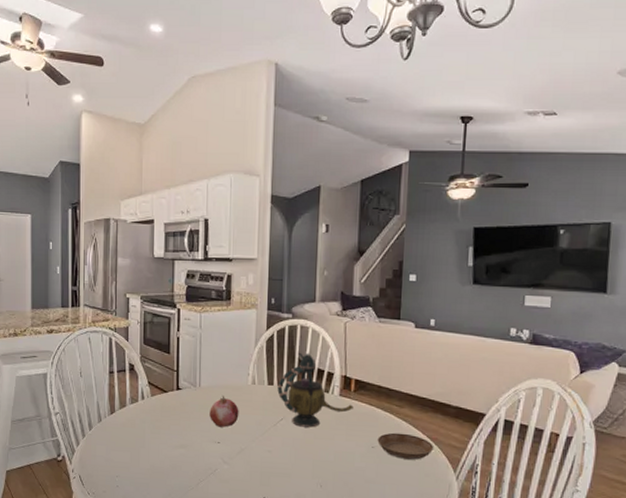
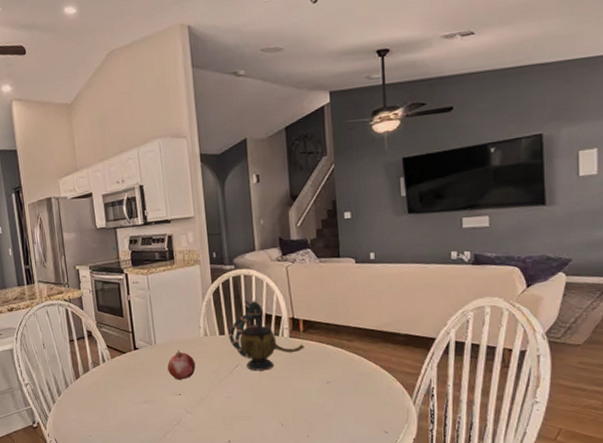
saucer: present [377,432,434,460] -> none [331,365,388,391]

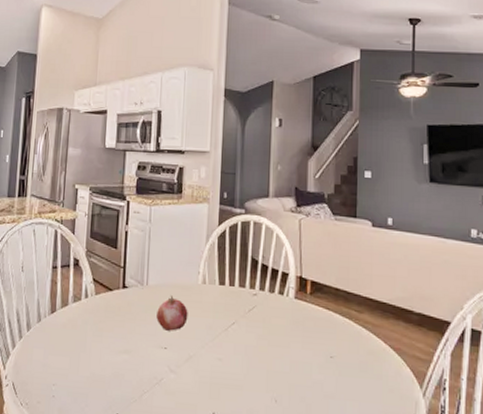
teapot: present [229,300,305,371] -> none [229,250,310,334]

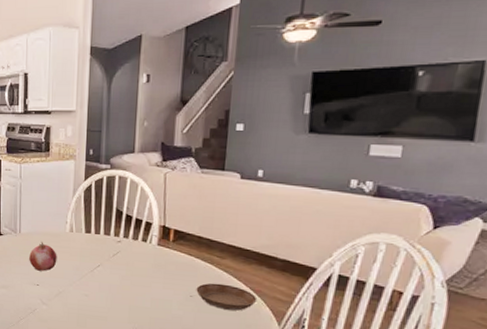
saucer: none [336,341,398,373] -> present [196,283,258,311]

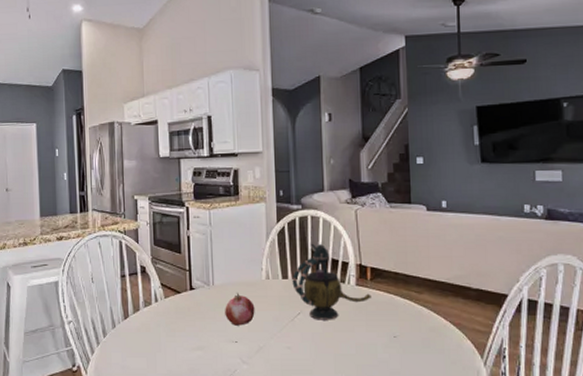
teapot: none [95,202,172,275] -> present [292,243,371,320]
saucer: present [196,283,258,311] -> none [399,320,458,347]

